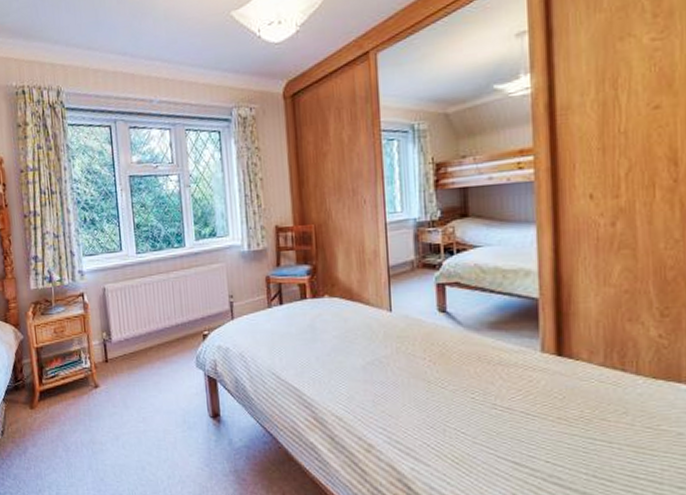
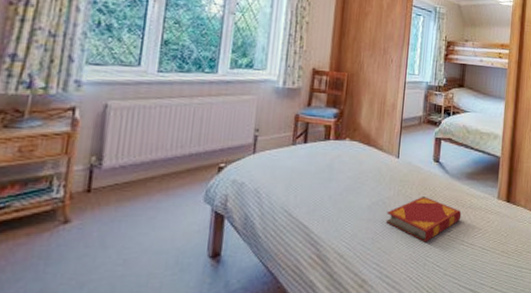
hardback book: none [386,353,488,406] -> present [386,197,462,242]

